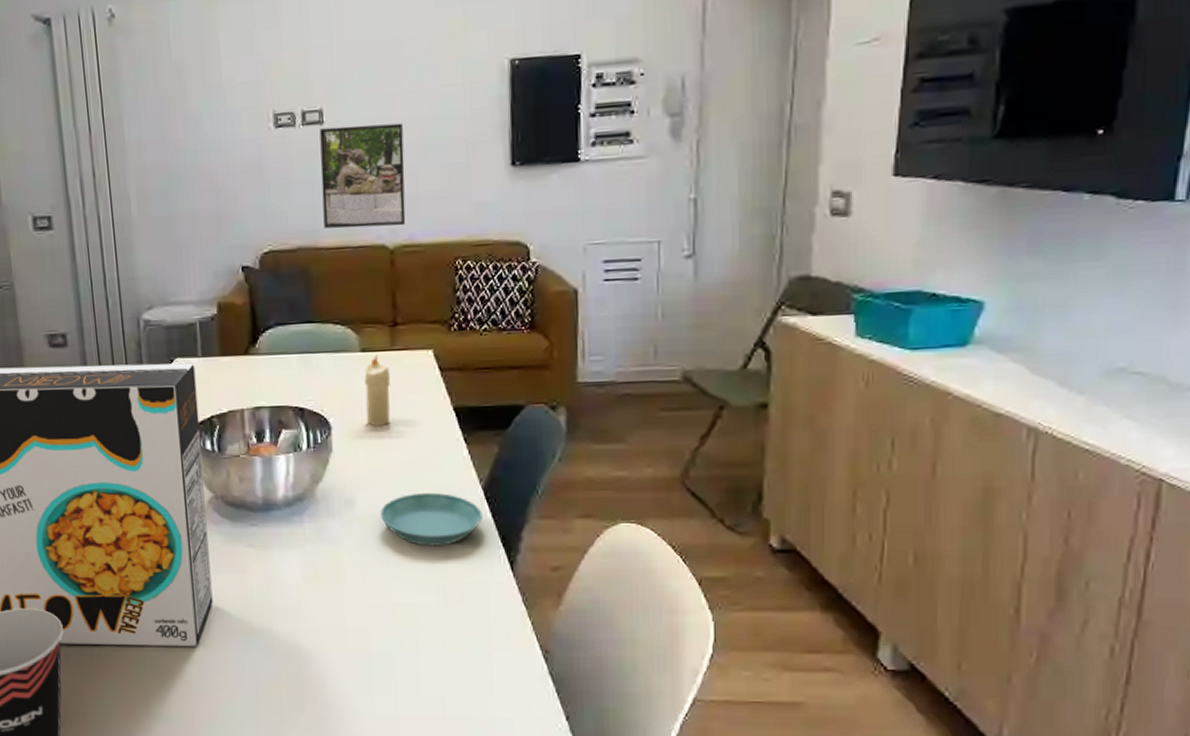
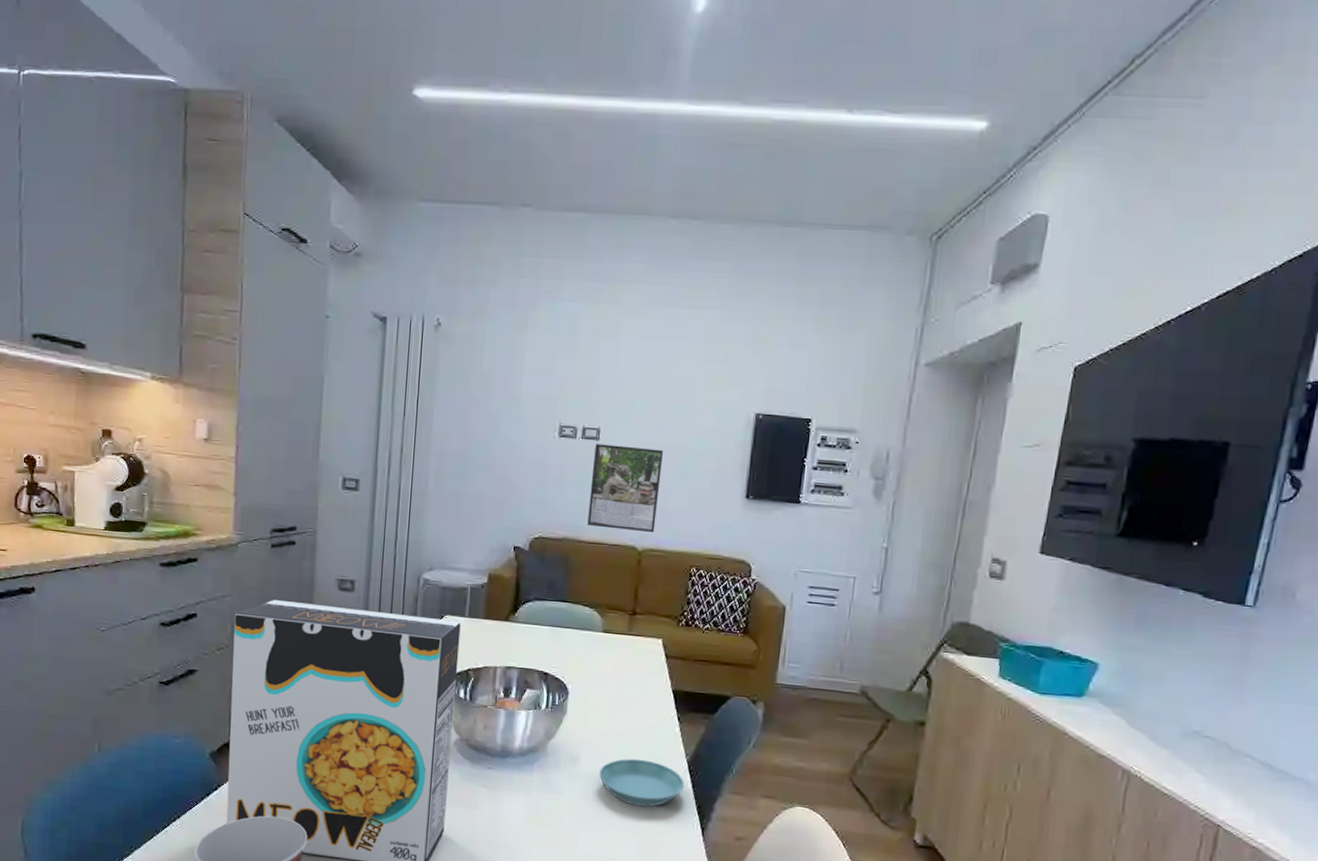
candle: present [364,355,390,426] -> none [599,637,624,697]

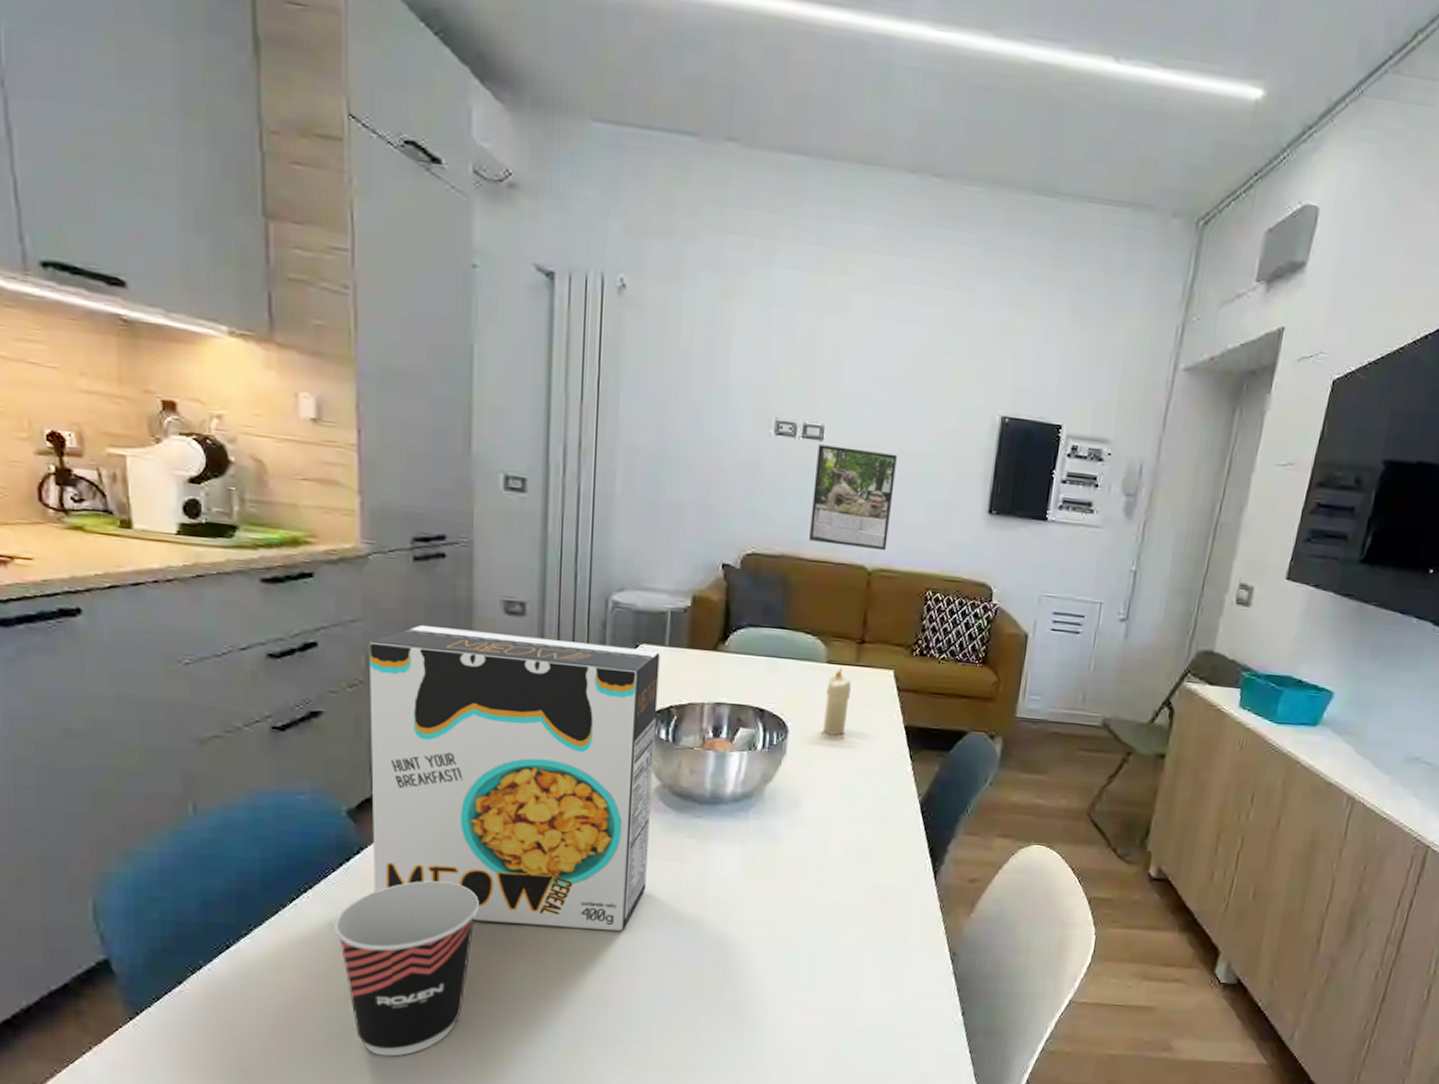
candle: none [599,637,624,697] -> present [823,668,851,735]
saucer: present [599,758,685,807] -> none [823,801,916,852]

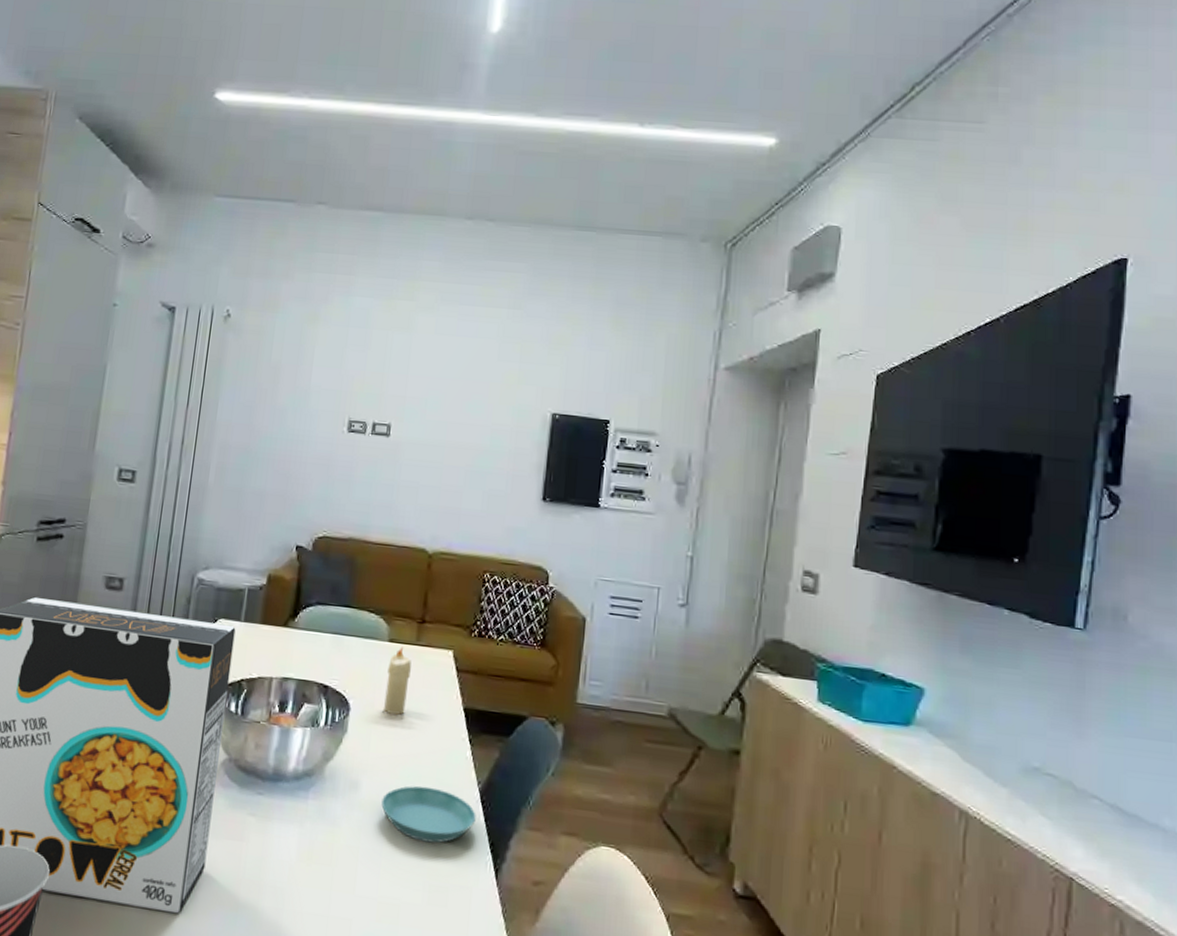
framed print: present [809,444,897,551] -> none [375,440,456,535]
saucer: none [823,801,916,852] -> present [381,785,476,843]

